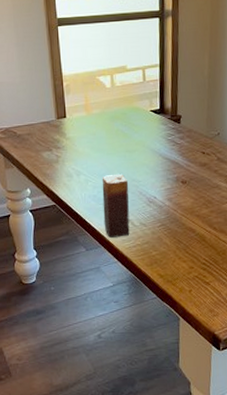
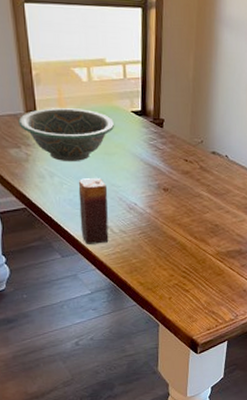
decorative bowl: none [51,112,136,161] -> present [18,108,115,162]

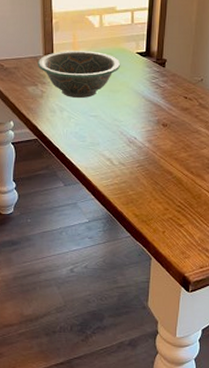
candle: present [78,178,109,244] -> none [83,113,110,175]

